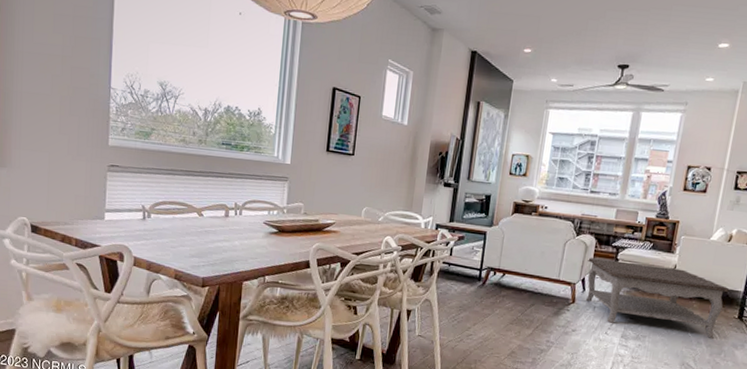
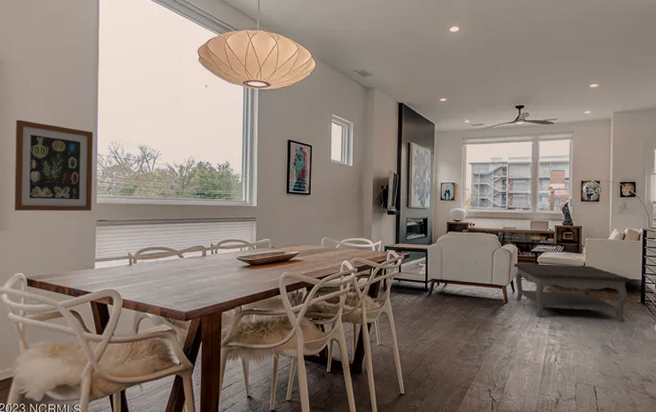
wall art: none [17,39,107,154] -> present [14,120,93,212]

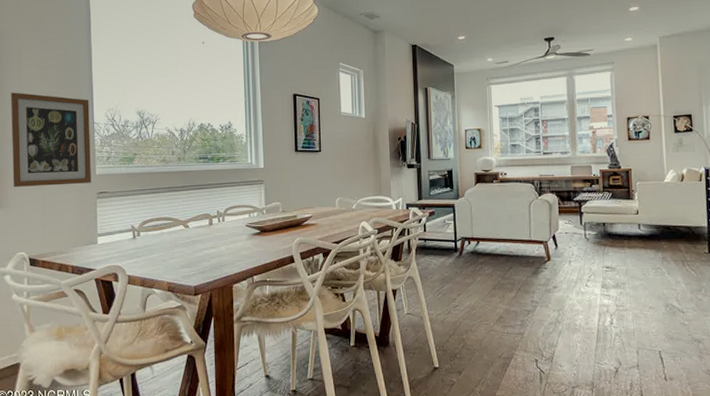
coffee table: present [513,263,631,322] -> none [554,213,694,276]

